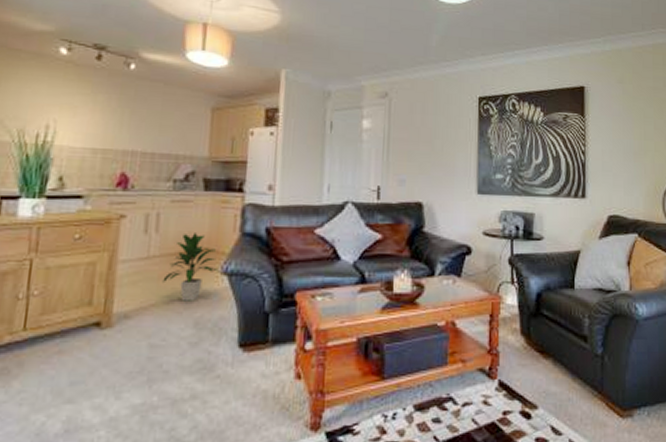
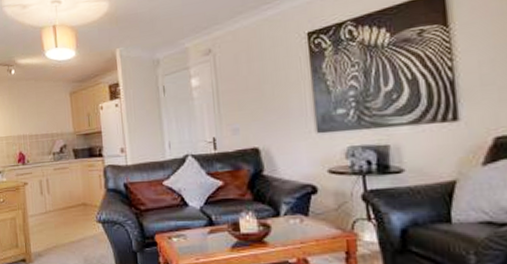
indoor plant: present [162,233,219,301] -> none [58,192,95,244]

